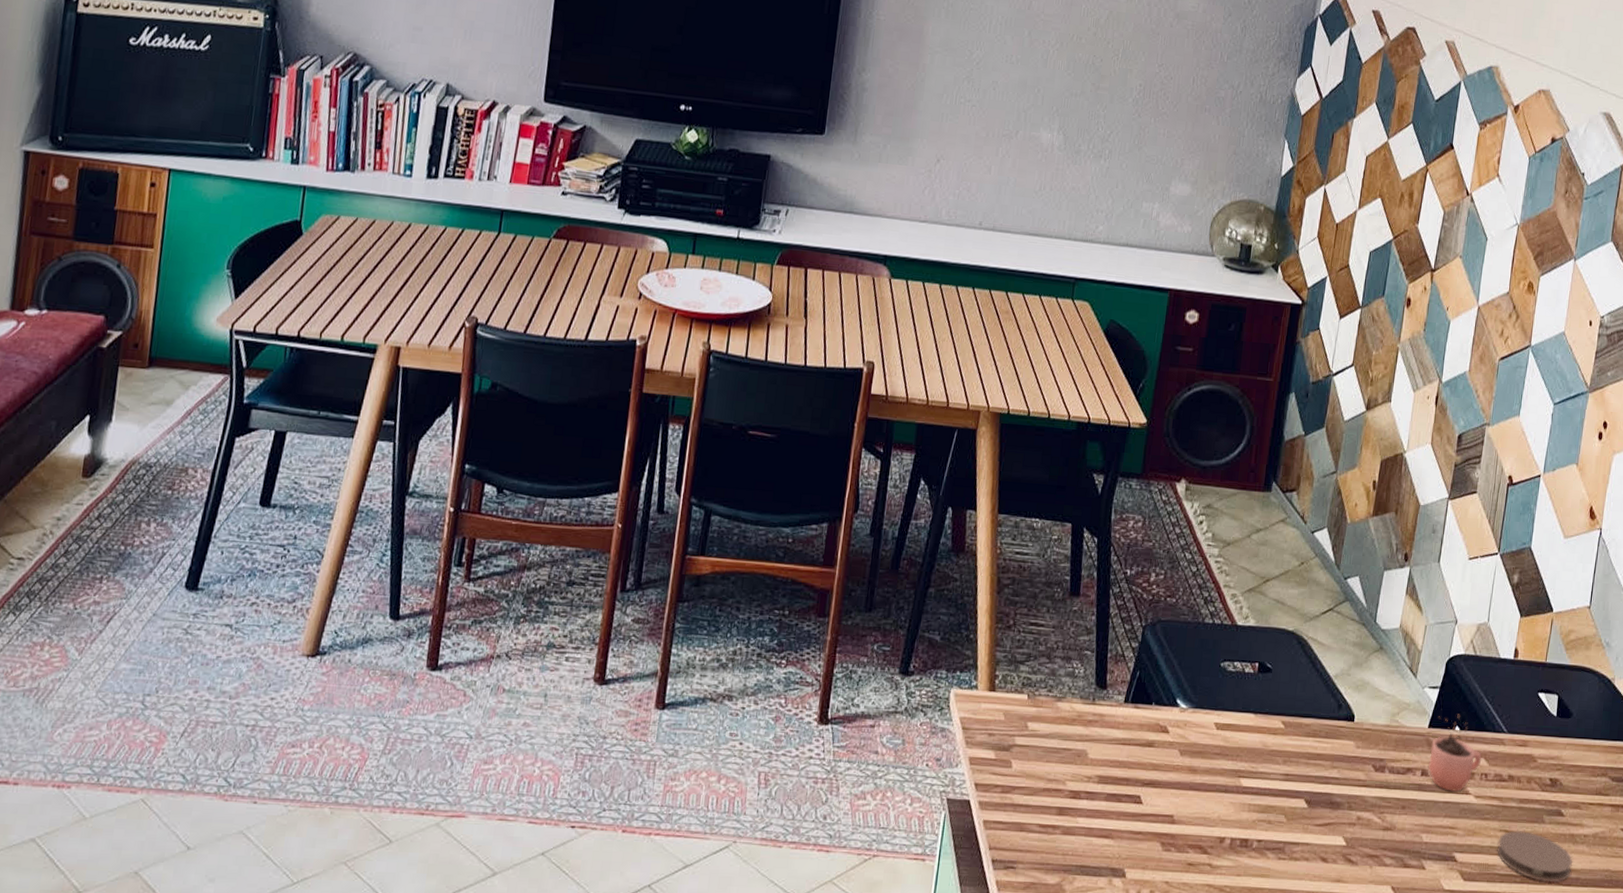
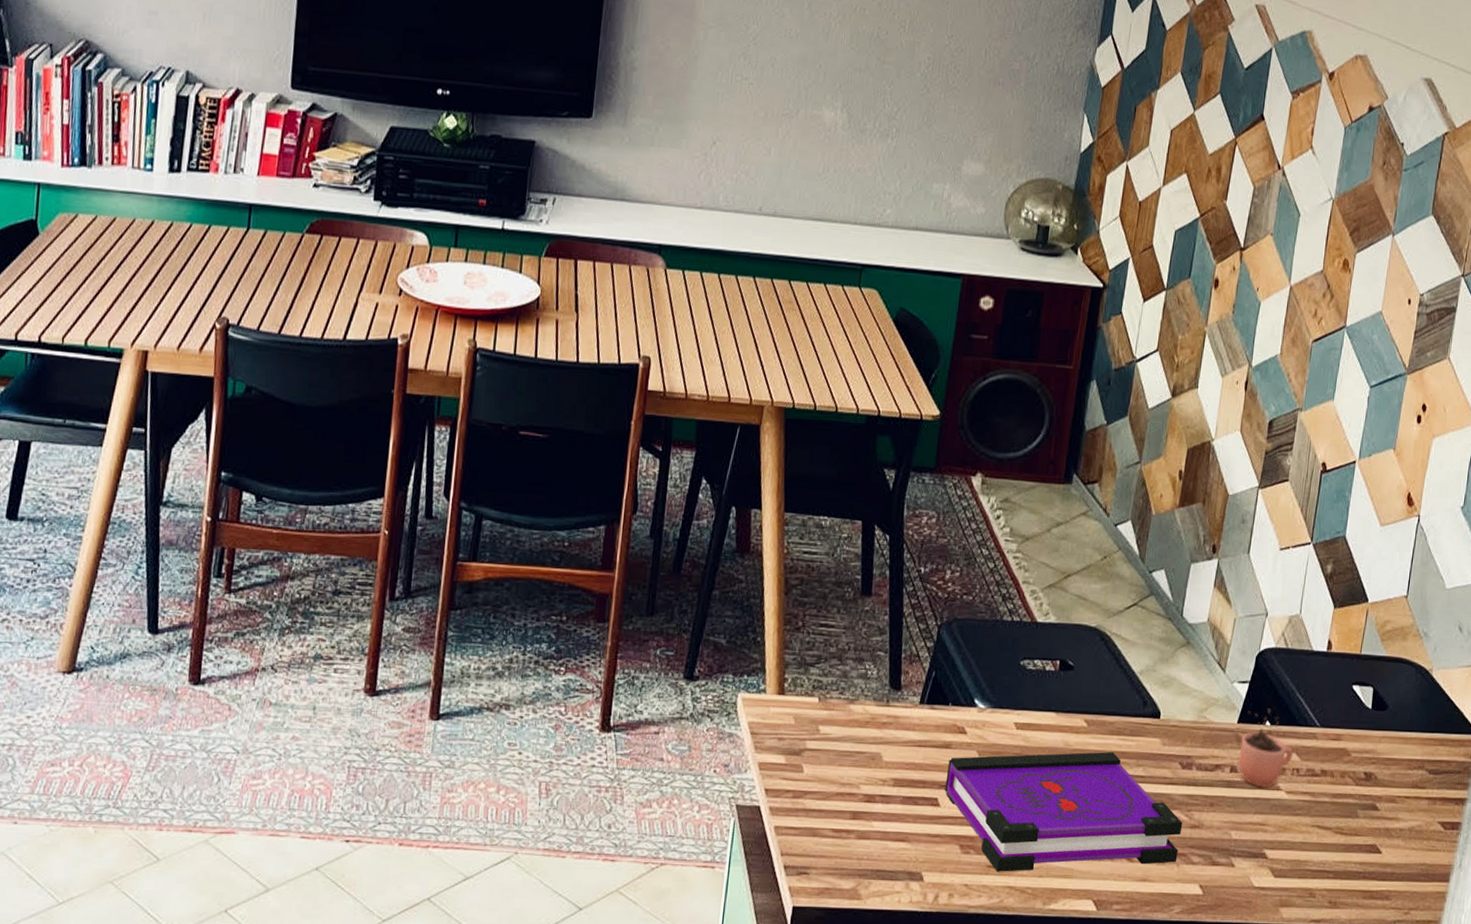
board game: none [1147,753,1376,870] -> present [945,752,1183,872]
coaster: present [1497,831,1573,883] -> none [1309,826,1388,878]

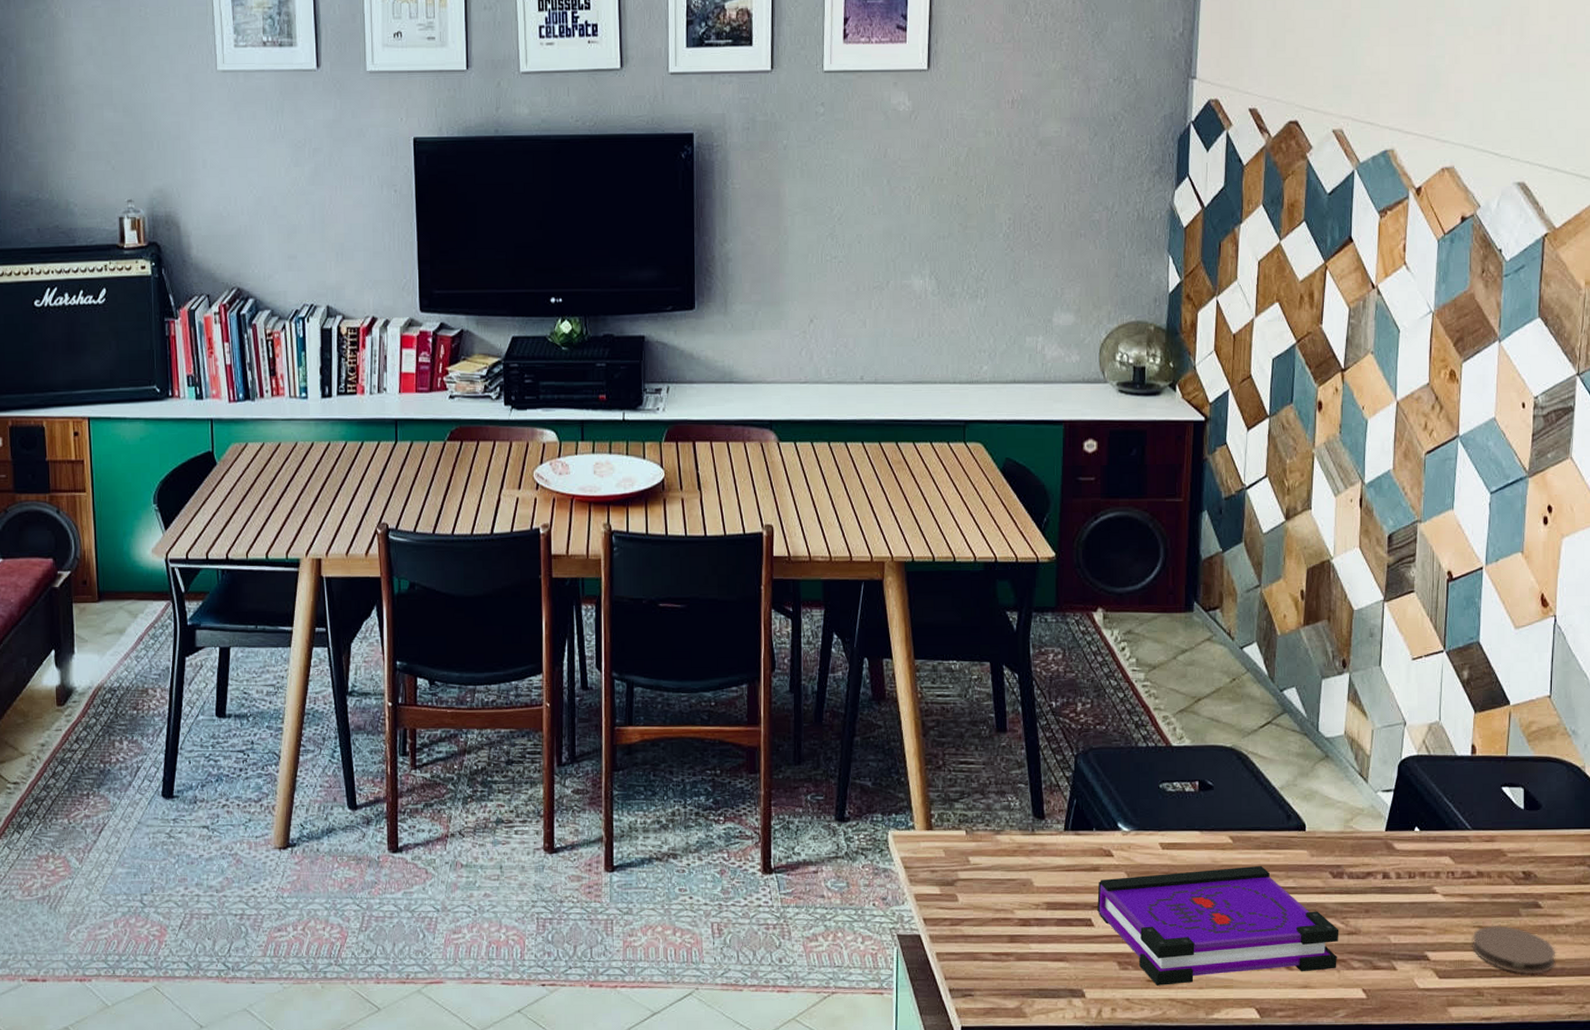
cocoa: present [1237,708,1294,788] -> none [1389,815,1447,892]
coaster: none [1309,826,1388,878] -> present [1472,925,1556,974]

